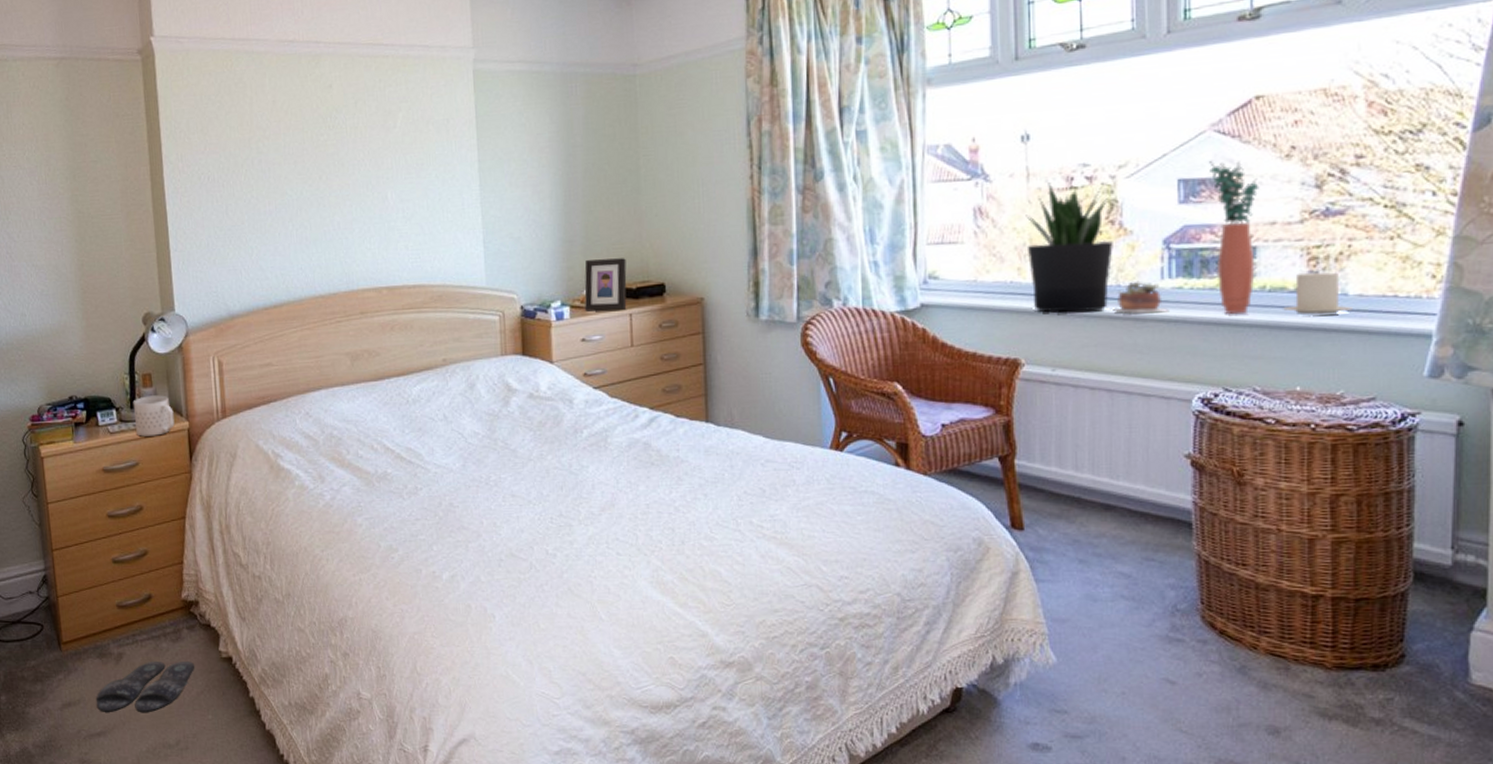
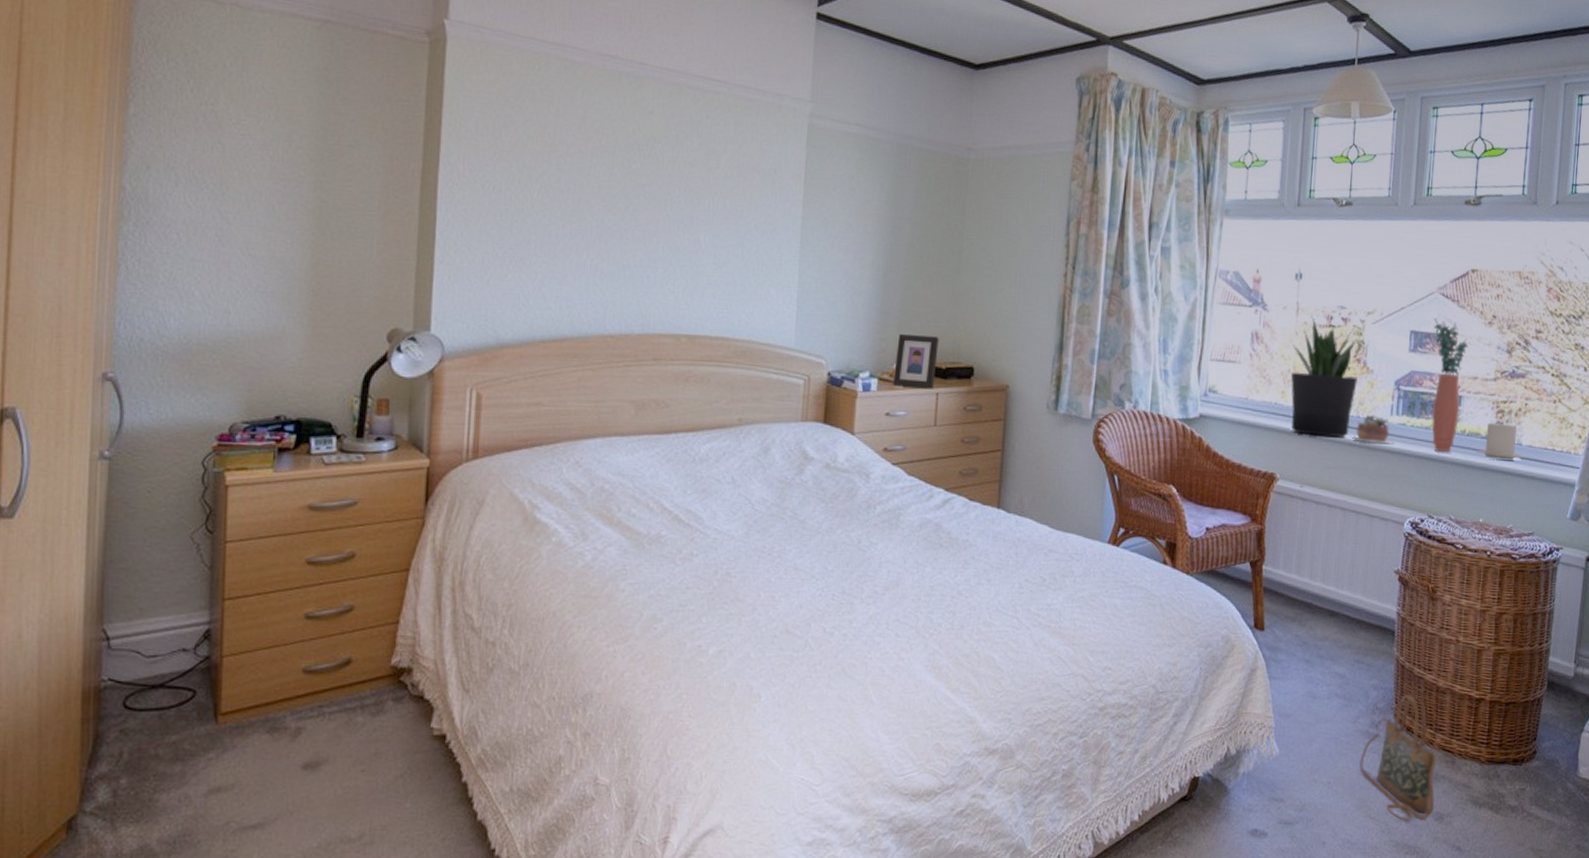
slippers: present [96,660,194,712] -> none [258,737,396,799]
mug: present [133,395,175,437] -> none [359,424,412,472]
handbag: none [1159,592,1267,737] -> present [1358,694,1437,823]

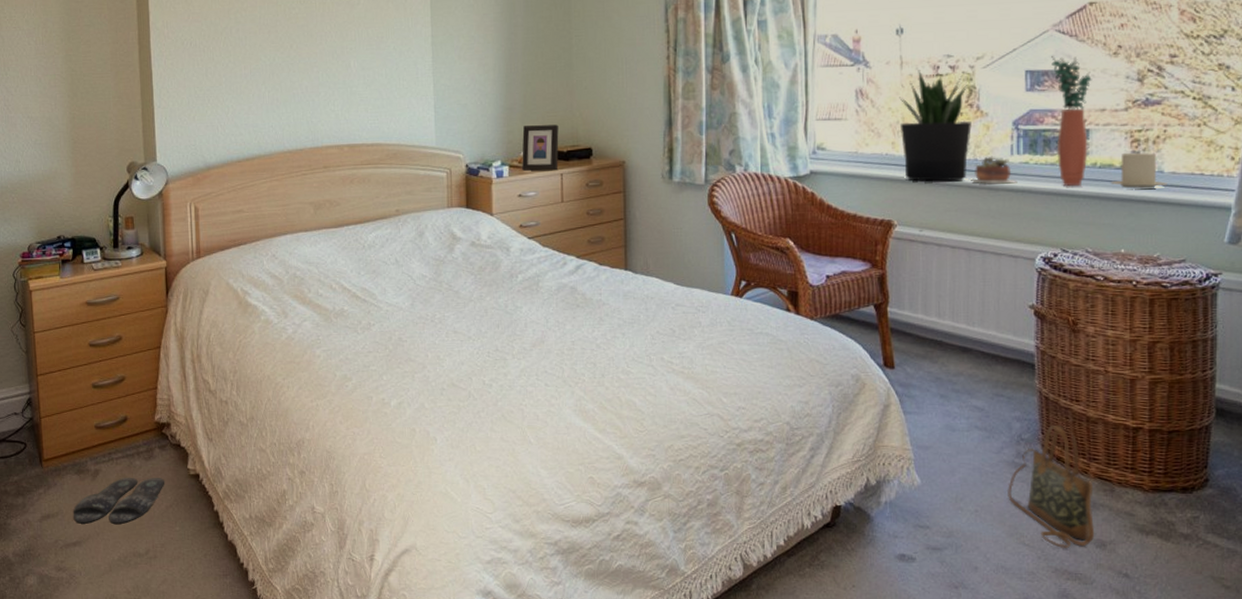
slippers: none [258,737,396,799] -> present [73,477,164,524]

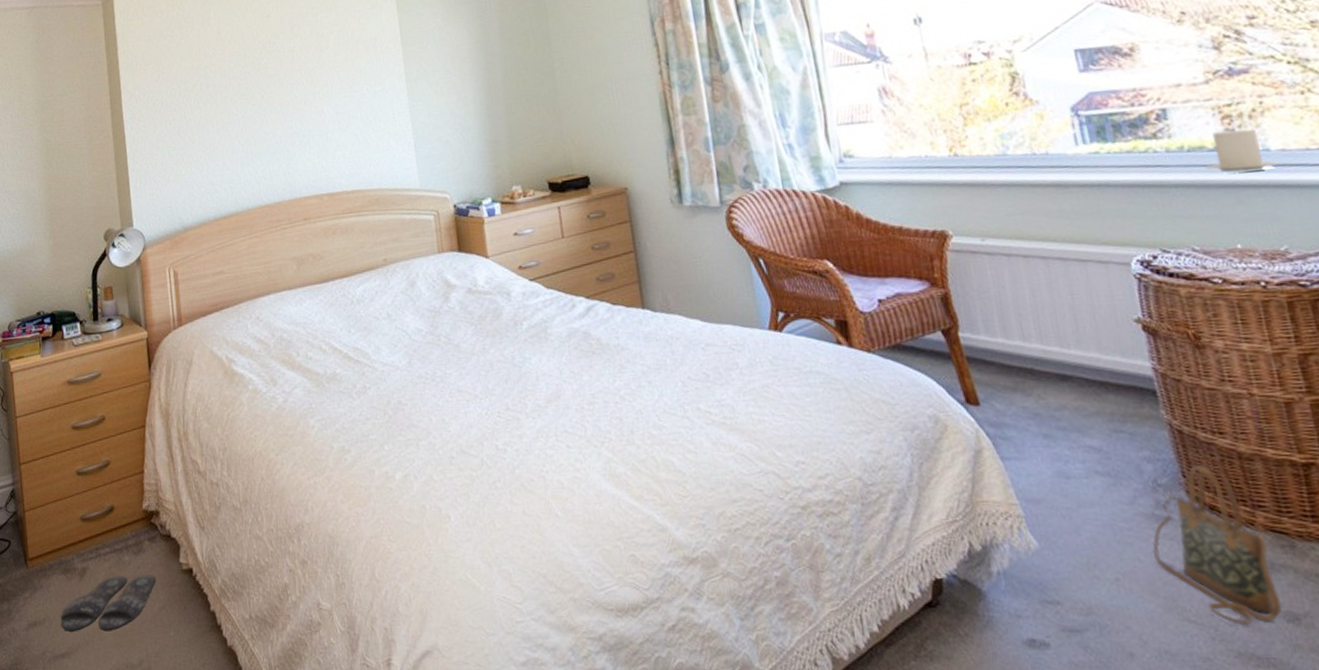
picture frame: present [522,125,559,171] -> none [511,154,554,207]
planter: present [899,70,972,182] -> none [930,60,1027,184]
succulent plant: present [971,156,1018,184] -> none [1032,148,1090,181]
vase: present [1051,56,1092,187] -> none [1102,29,1172,176]

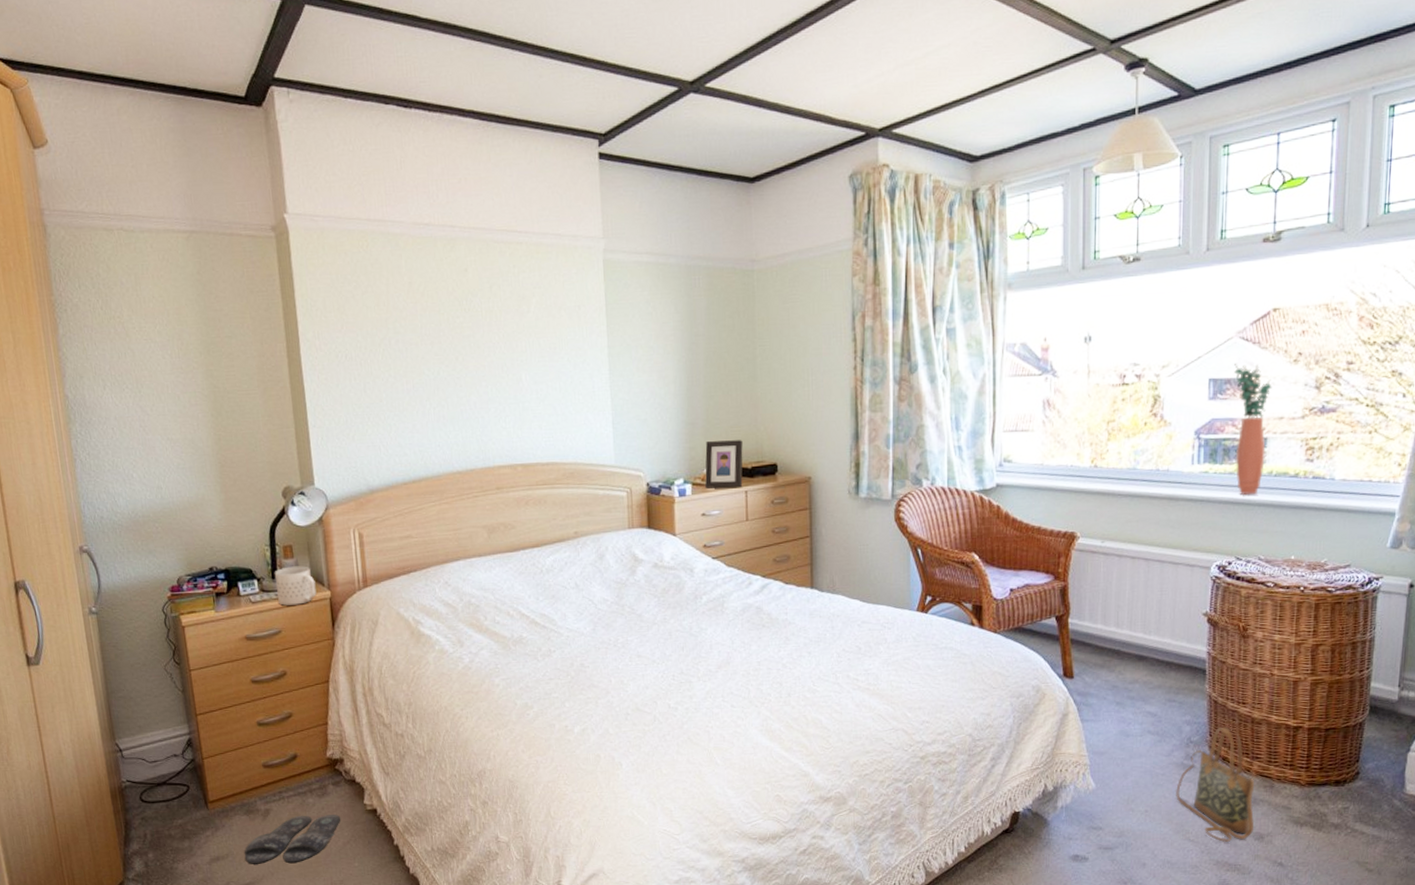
mug: none [95,306,134,348] -> present [274,566,317,606]
picture frame: none [511,154,554,207] -> present [705,440,743,489]
vase: none [1102,29,1172,176] -> present [1234,364,1272,496]
candle: present [1206,128,1278,173] -> none [1285,460,1338,497]

